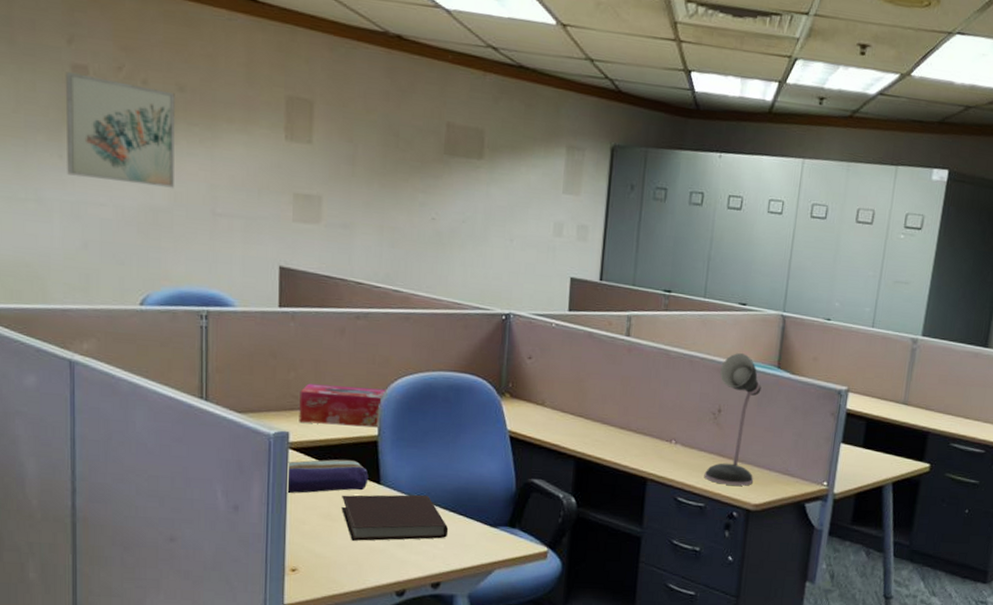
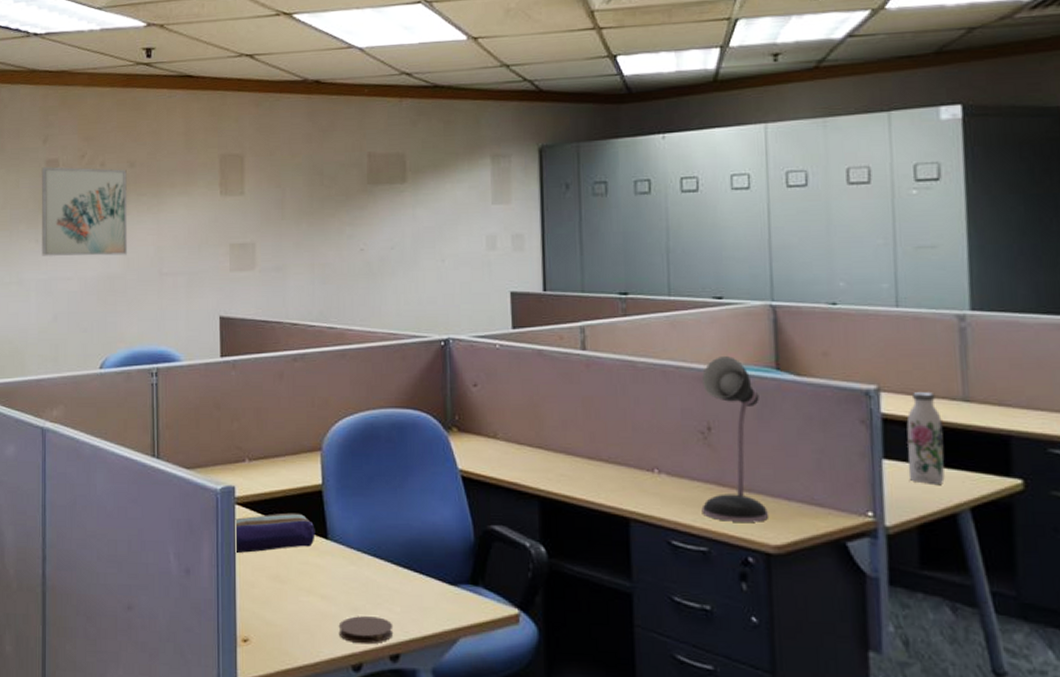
tissue box: present [299,383,386,428] -> none [243,433,327,476]
notebook: present [341,494,448,541] -> none [290,549,403,606]
coaster: none [385,550,437,574] -> present [338,616,394,645]
water bottle: none [856,395,887,464] -> present [906,392,945,484]

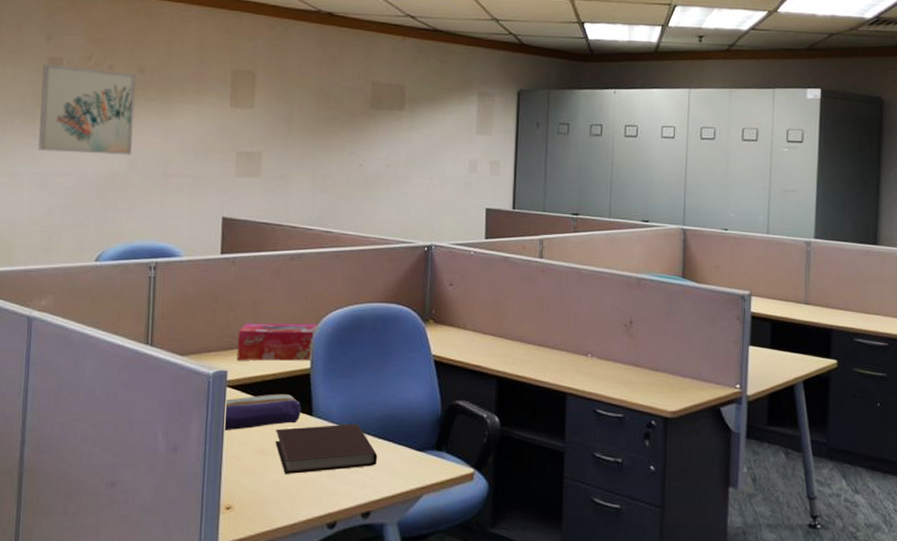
tissue box: none [243,433,327,476] -> present [237,323,318,361]
notebook: none [290,549,403,606] -> present [275,423,377,474]
coaster: present [338,616,394,645] -> none [316,481,367,505]
desk lamp: present [701,356,769,522] -> none [621,267,669,394]
water bottle: present [906,392,945,484] -> none [765,297,790,364]

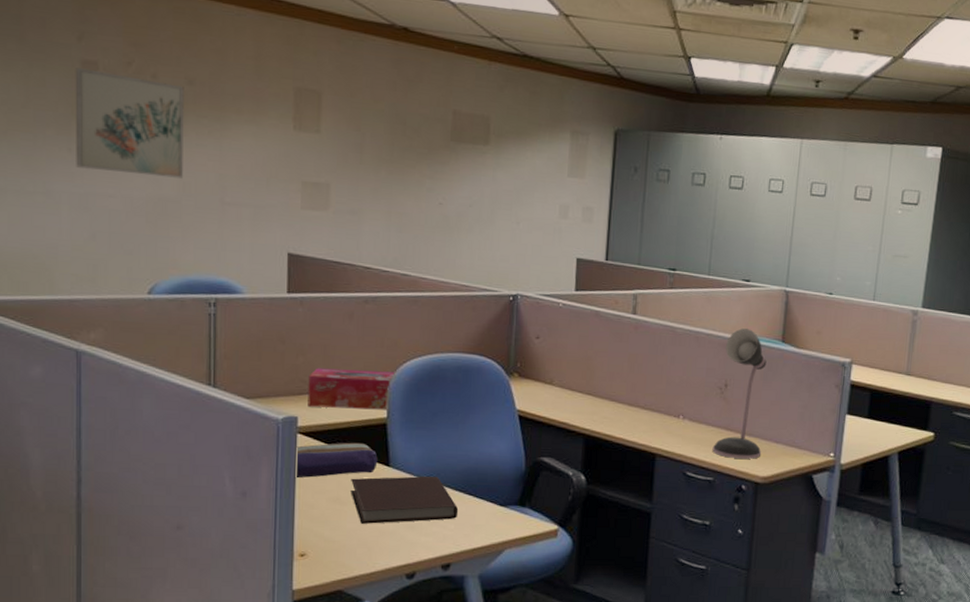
desk lamp: none [621,267,669,394] -> present [712,328,767,459]

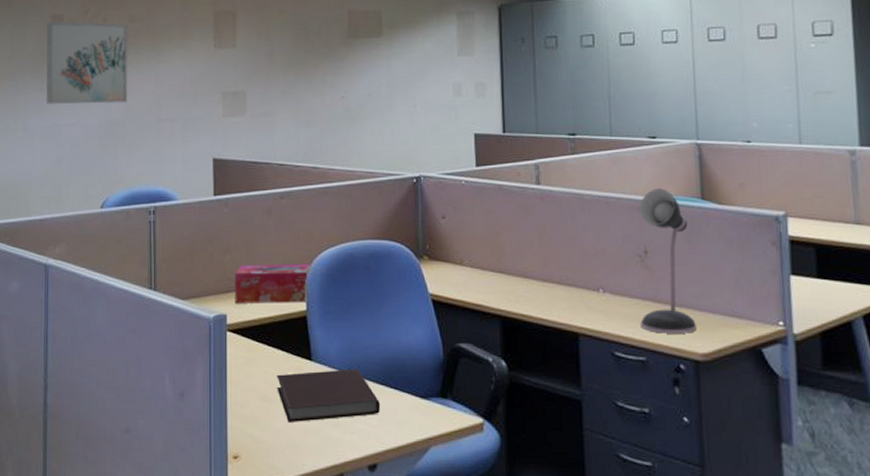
pencil case: present [294,442,378,478] -> none [225,337,301,377]

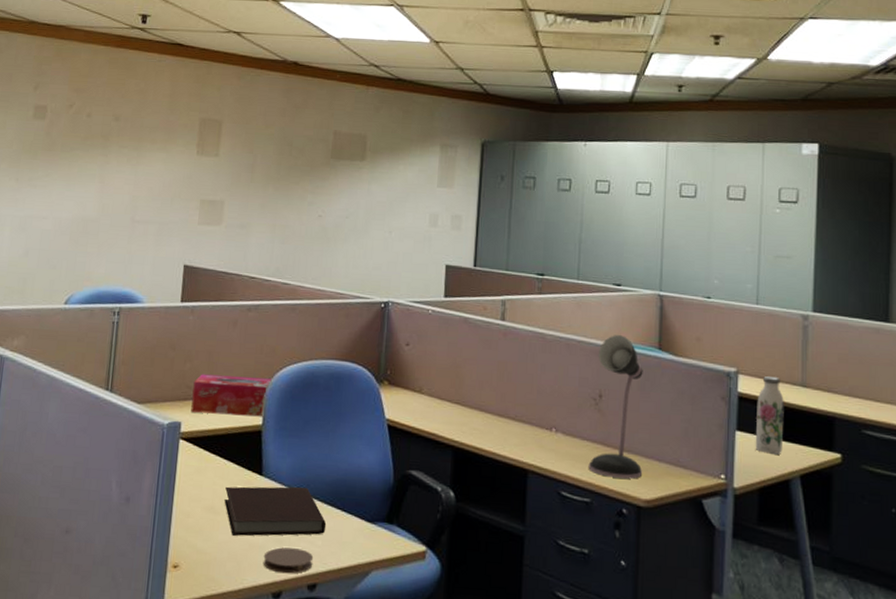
wall art: present [46,21,127,104] -> none [20,112,111,201]
coaster: none [321,430,372,456] -> present [263,547,314,574]
water bottle: none [809,217,841,296] -> present [755,376,784,455]

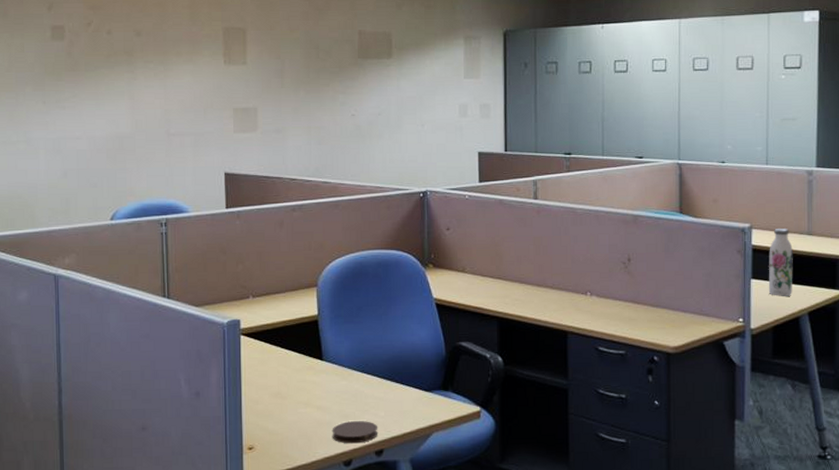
tissue box: present [191,374,272,417] -> none [247,272,322,310]
notebook: present [224,486,326,536] -> none [289,366,386,416]
desk lamp: present [588,335,643,479] -> none [621,203,670,330]

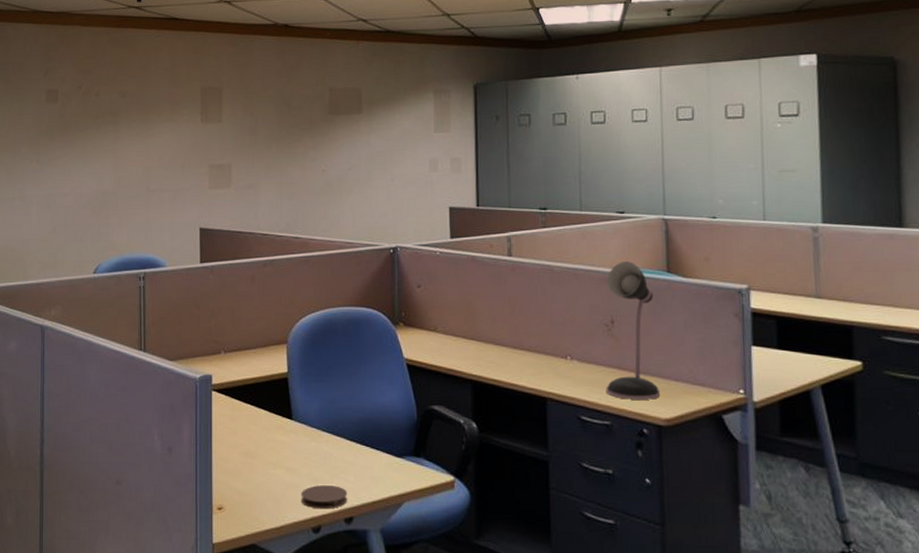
desk lamp: none [621,203,670,330] -> present [606,261,661,400]
water bottle: present [768,229,793,296] -> none [771,291,801,366]

